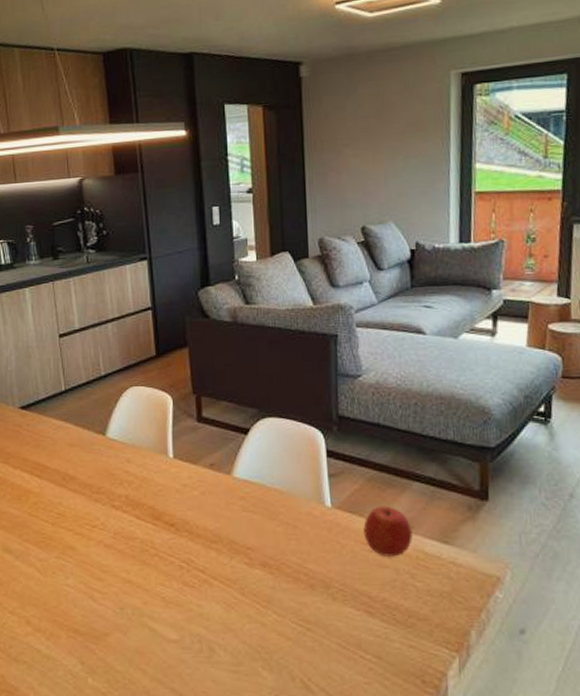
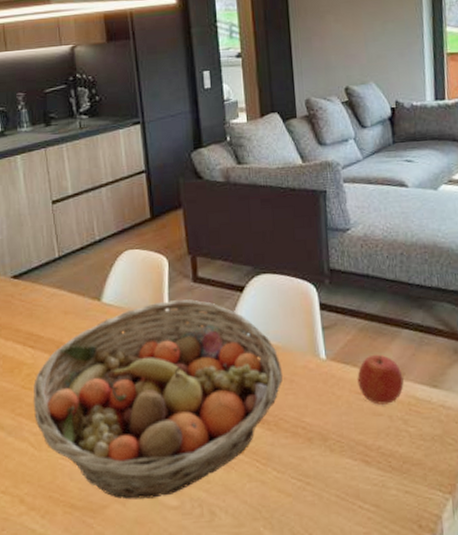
fruit basket: none [39,438,287,630] -> present [33,299,284,500]

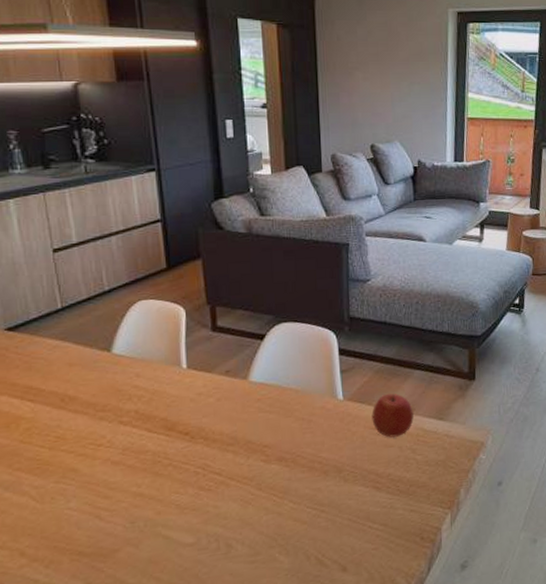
fruit basket: present [33,299,284,500] -> none [33,348,302,542]

